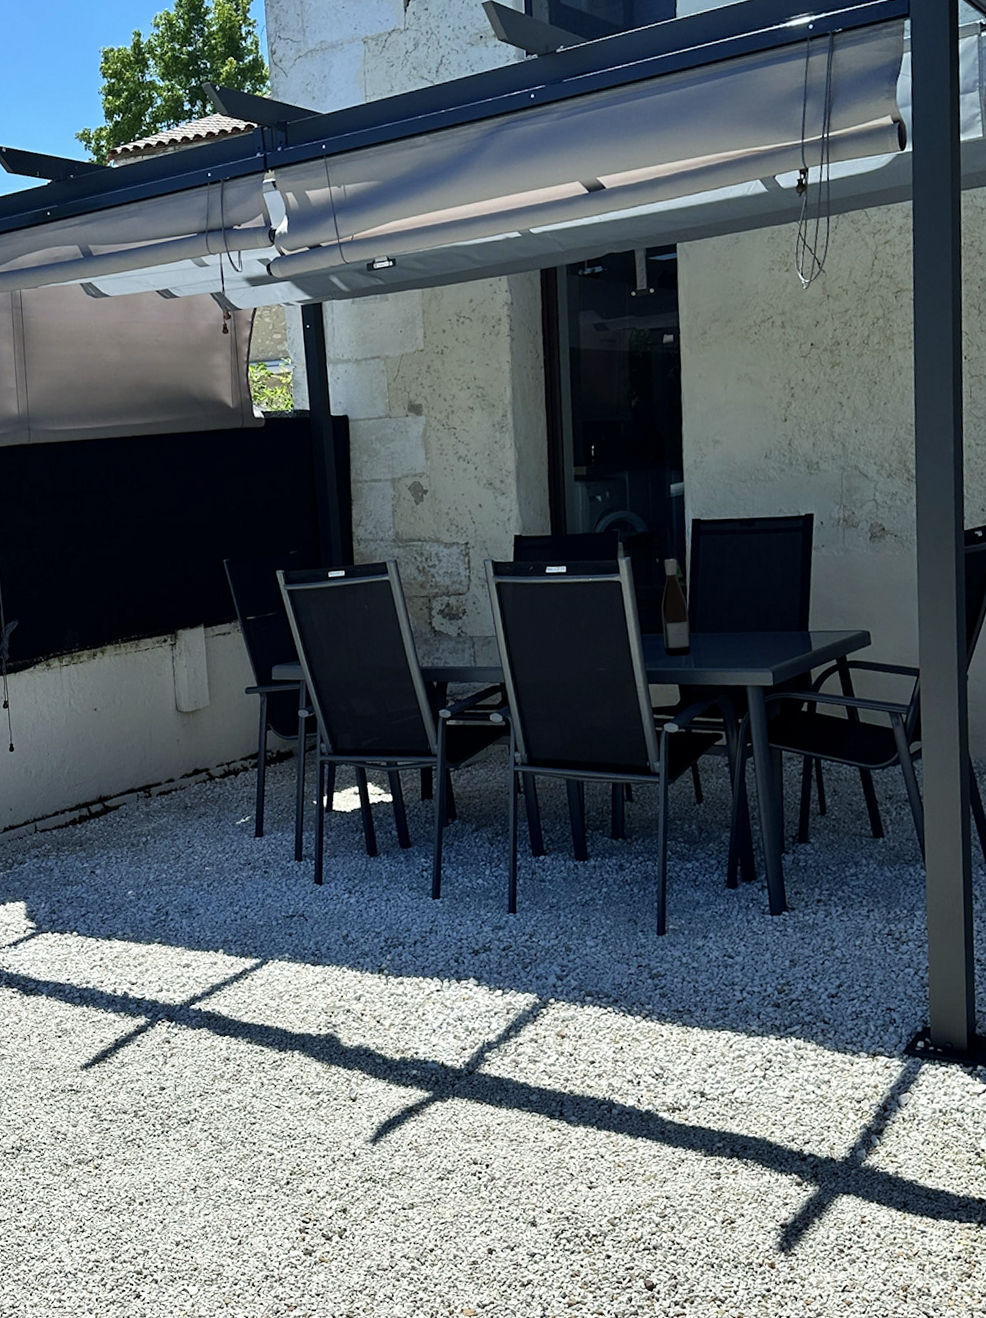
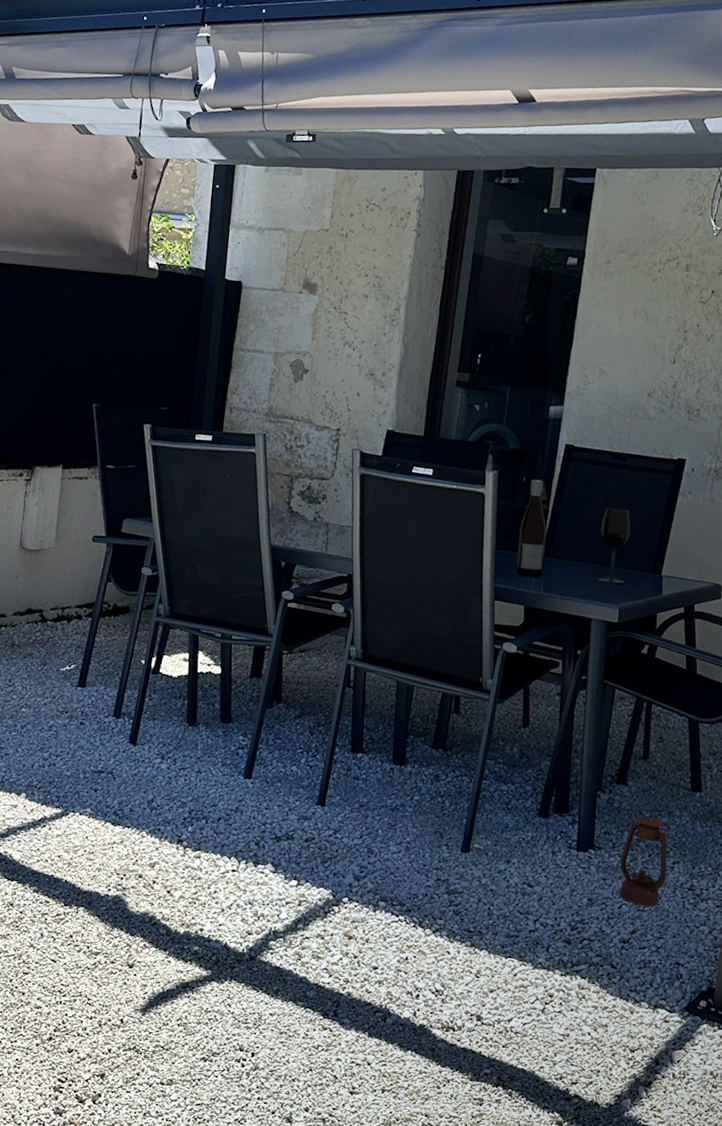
wine glass: none [740,573,773,649] -> present [598,508,631,585]
lantern: none [814,837,864,958] -> present [619,783,673,907]

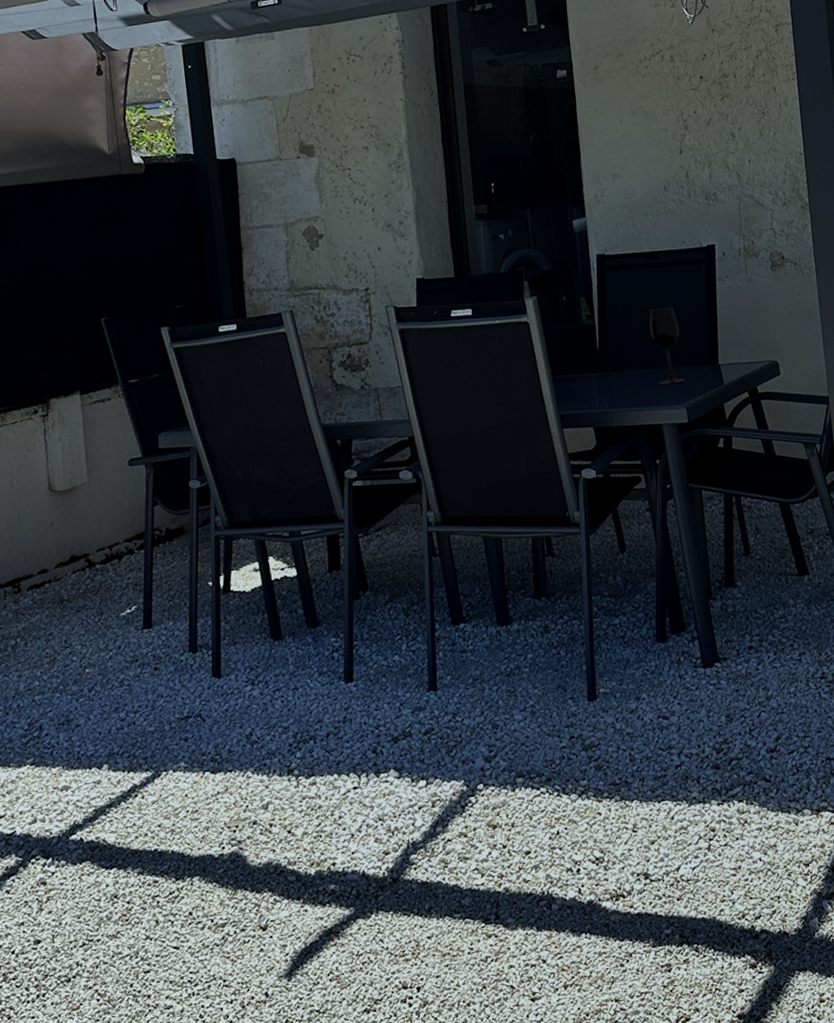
bottle: present [516,479,547,578] -> none [571,295,604,398]
lantern: present [619,783,673,907] -> none [741,578,797,709]

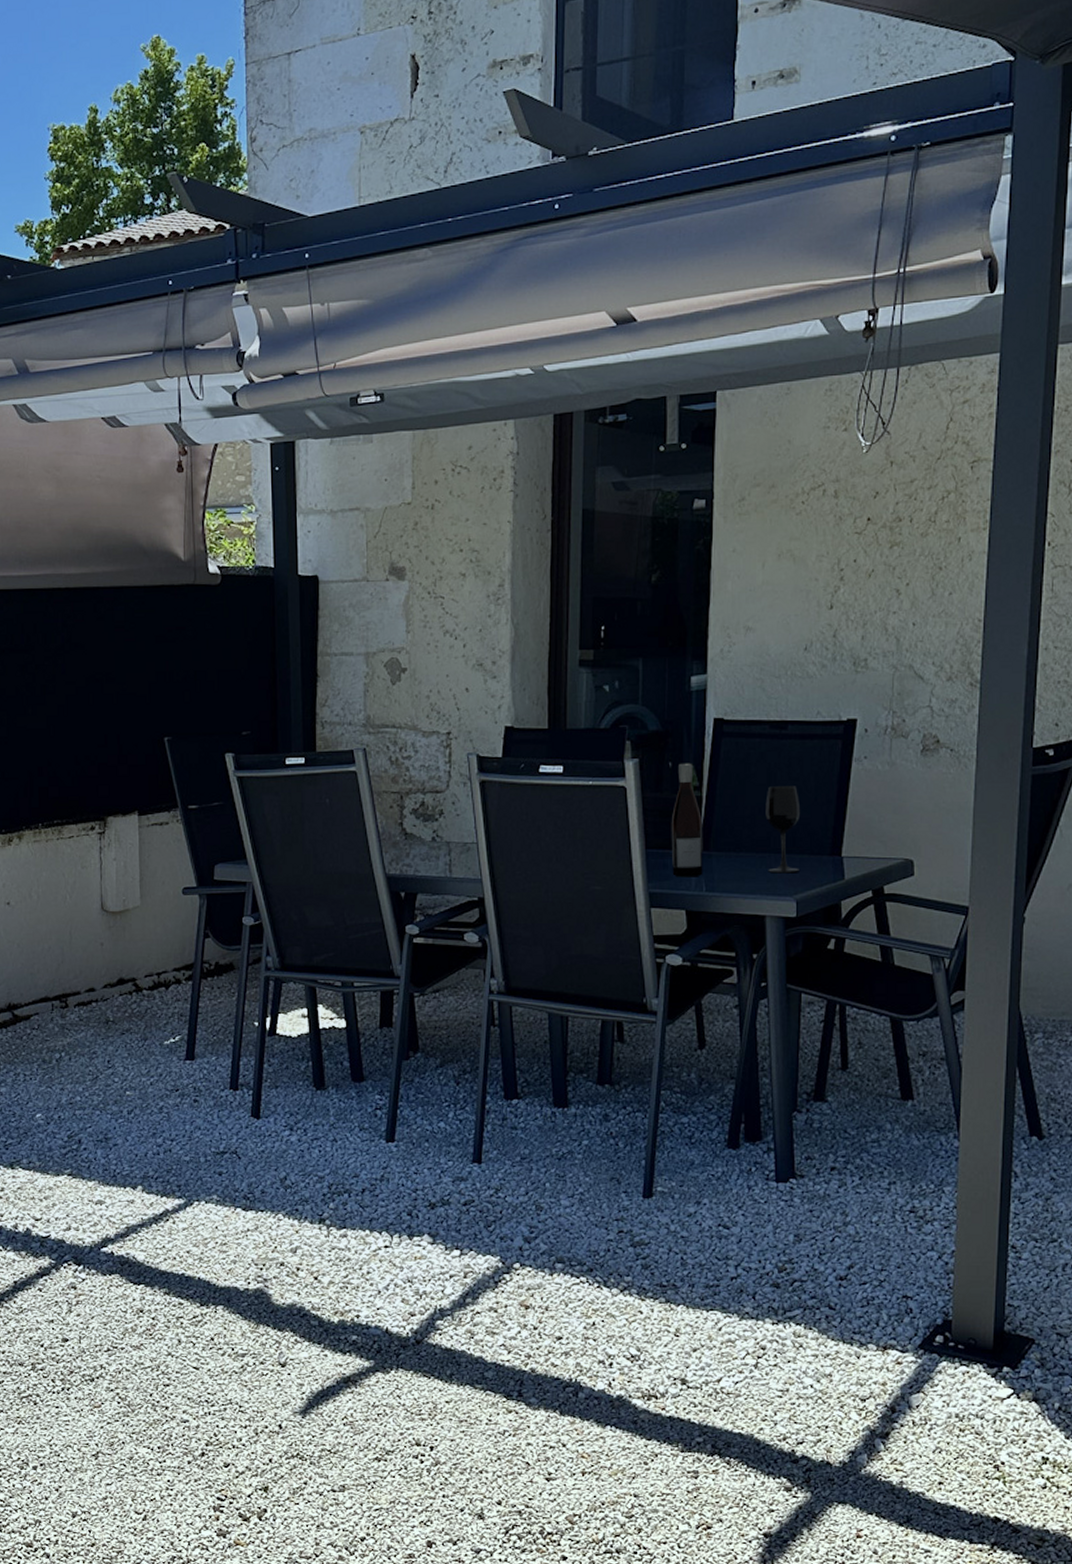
bottle: none [571,295,604,398] -> present [671,763,703,877]

